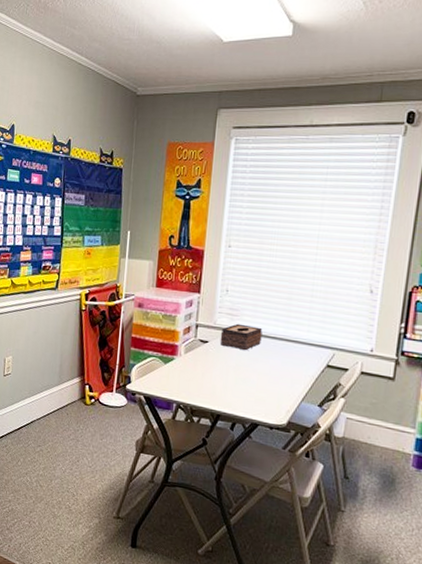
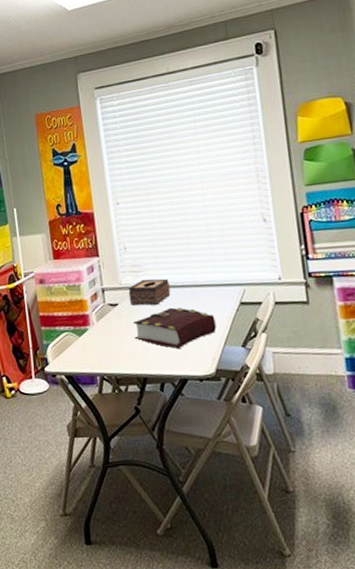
book: none [216,355,299,395] -> present [133,307,217,348]

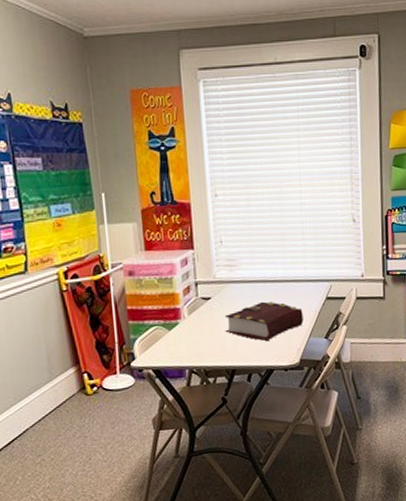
tissue box: present [128,278,171,306] -> none [222,273,263,300]

